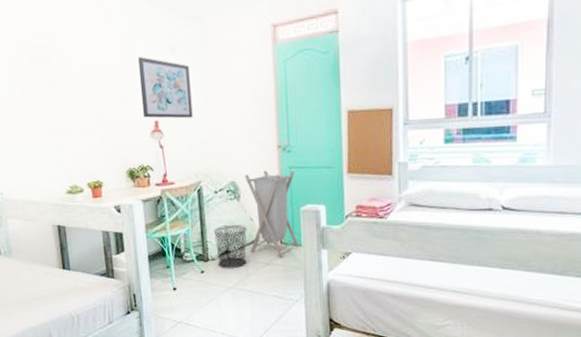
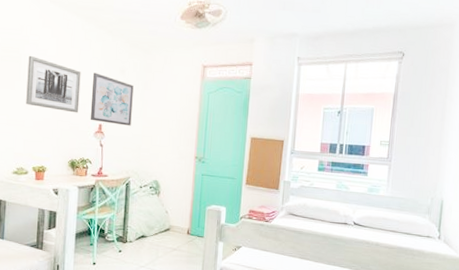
wall art: none [60,48,129,112] -> present [26,55,81,113]
waste bin: present [213,224,247,268] -> none [134,214,162,250]
laundry hamper: present [244,170,300,257] -> none [163,174,206,245]

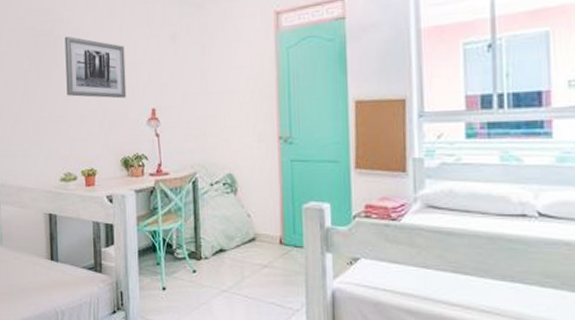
wall art: present [90,73,134,126] -> none [139,44,191,107]

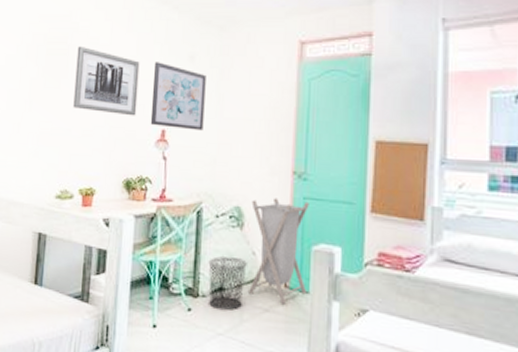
wall art: none [139,44,191,107] -> present [150,62,206,131]
waste bin: none [207,220,244,269] -> present [208,255,247,310]
laundry hamper: none [242,163,302,260] -> present [249,198,309,305]

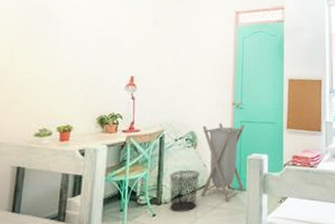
wall art: present [73,46,140,116] -> none [53,11,113,66]
wall art: present [150,62,206,131] -> none [121,25,167,76]

